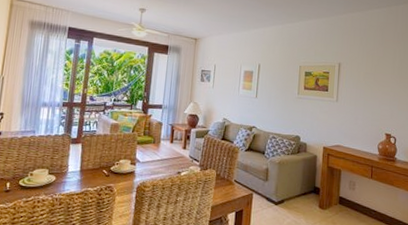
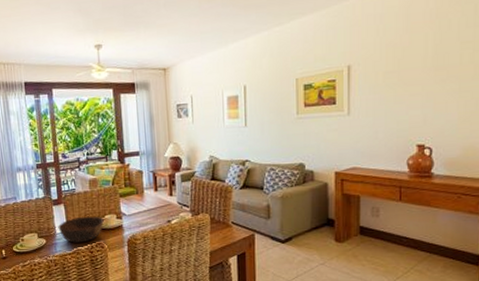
bowl: none [71,158,119,184] -> present [58,216,105,243]

